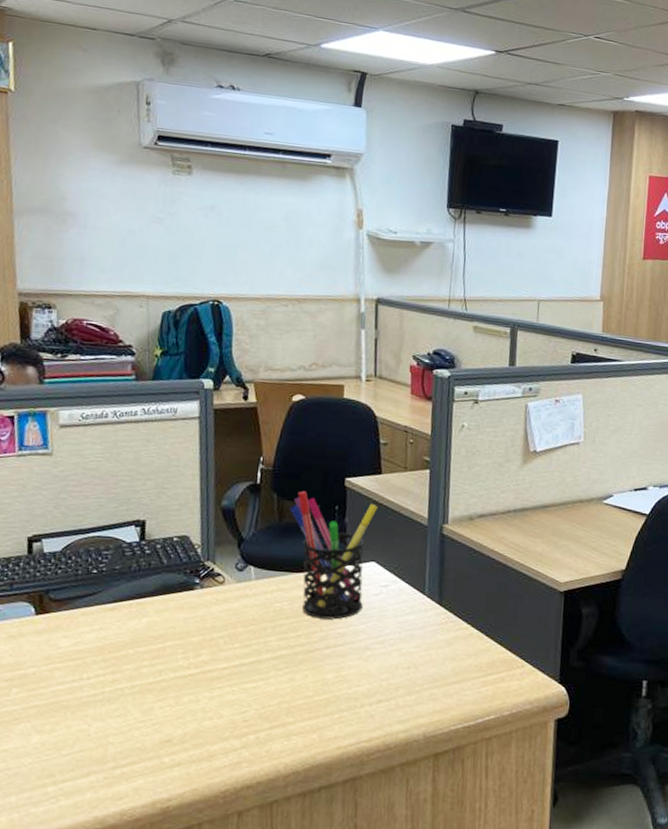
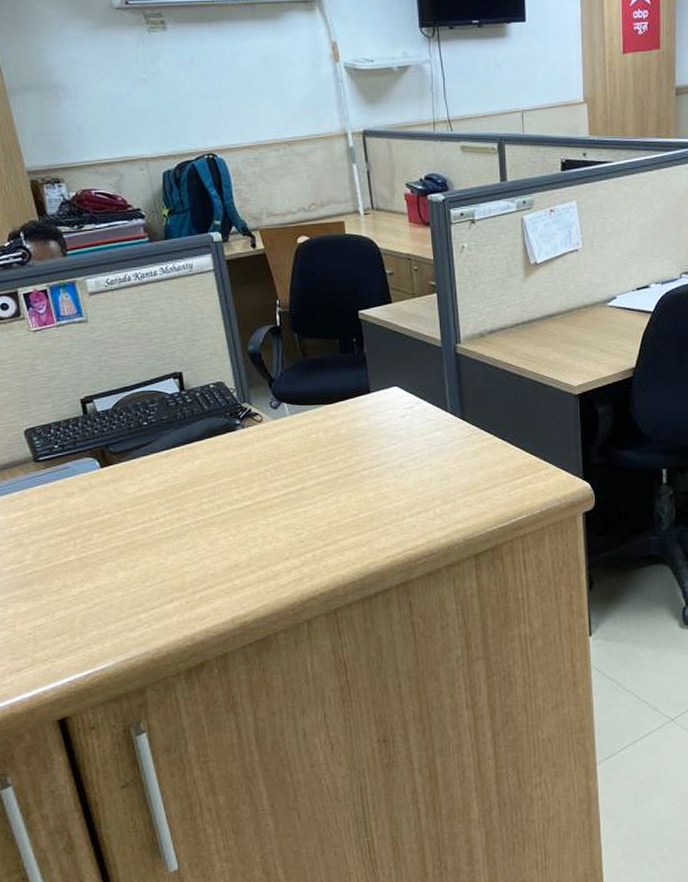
pen holder: present [289,491,378,620] -> none [310,328,393,444]

